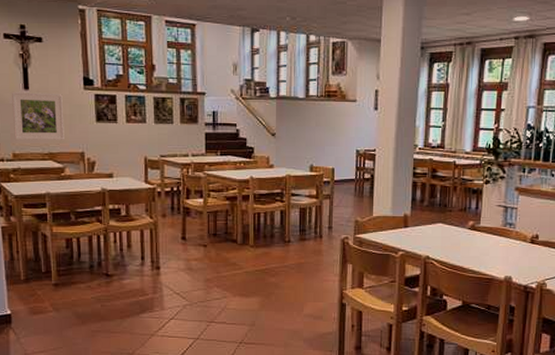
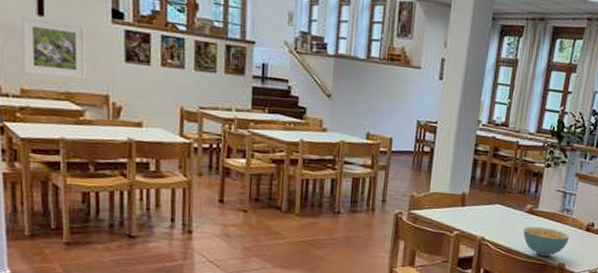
cereal bowl: none [466,243,514,271] -> present [523,226,569,257]

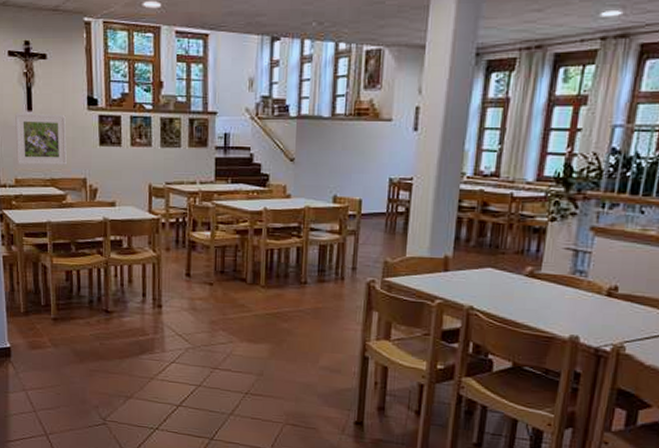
cereal bowl: present [523,226,569,257] -> none [522,293,584,328]

